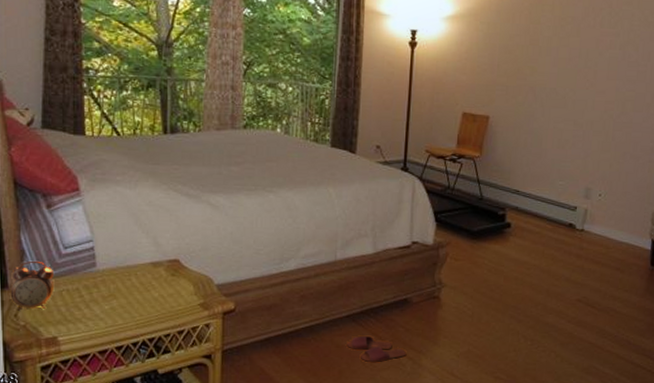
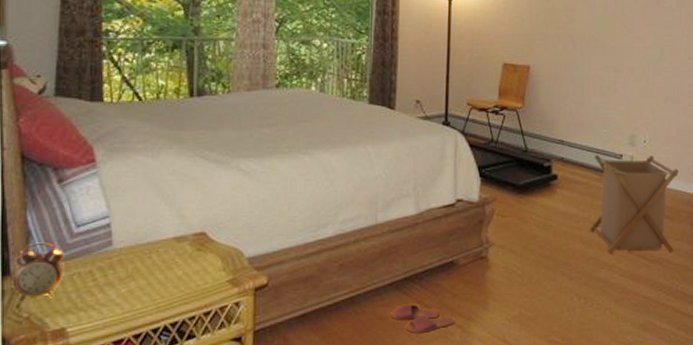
laundry basket: none [540,206,632,304] -> present [590,155,679,254]

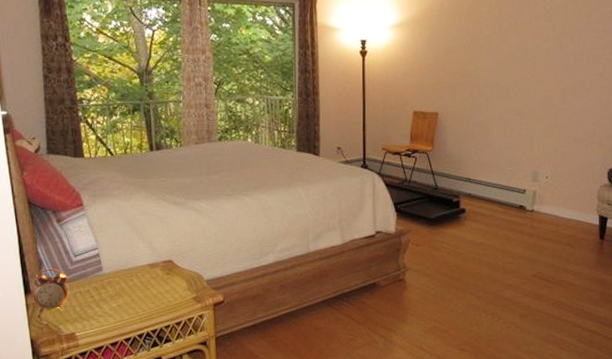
slippers: present [390,305,454,333] -> none [324,318,378,341]
laundry basket: present [590,155,679,254] -> none [496,190,580,277]

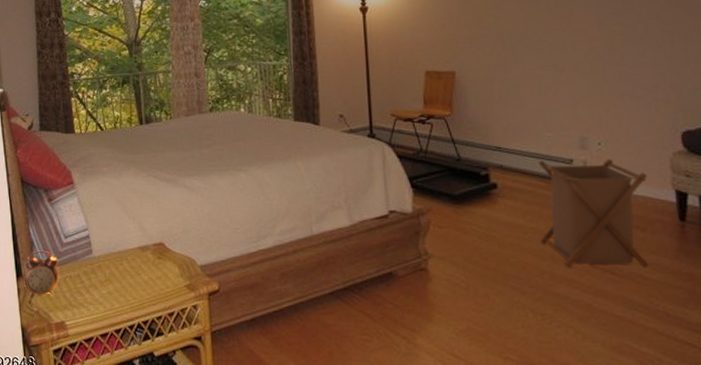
laundry basket: none [496,190,580,277] -> present [539,159,648,268]

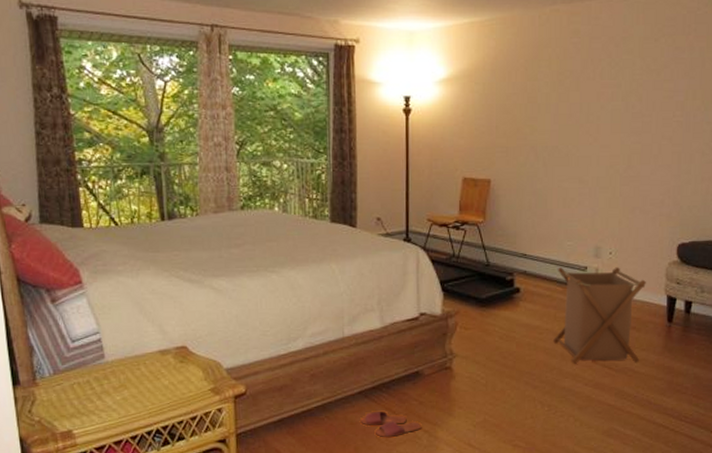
alarm clock: present [24,250,60,298] -> none [22,356,66,407]
slippers: none [333,314,398,342] -> present [360,412,421,437]

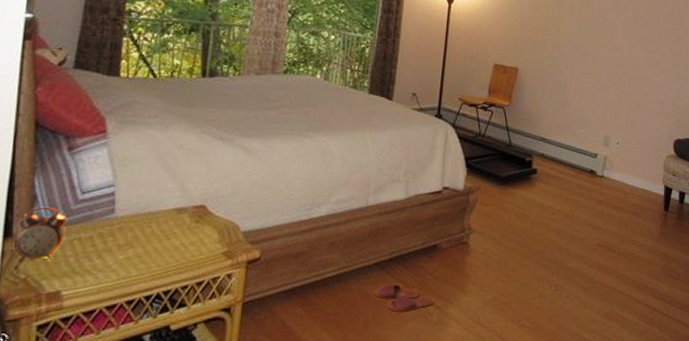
alarm clock: none [22,356,66,407] -> present [13,206,68,262]
laundry basket: present [553,267,646,364] -> none [564,153,647,248]

